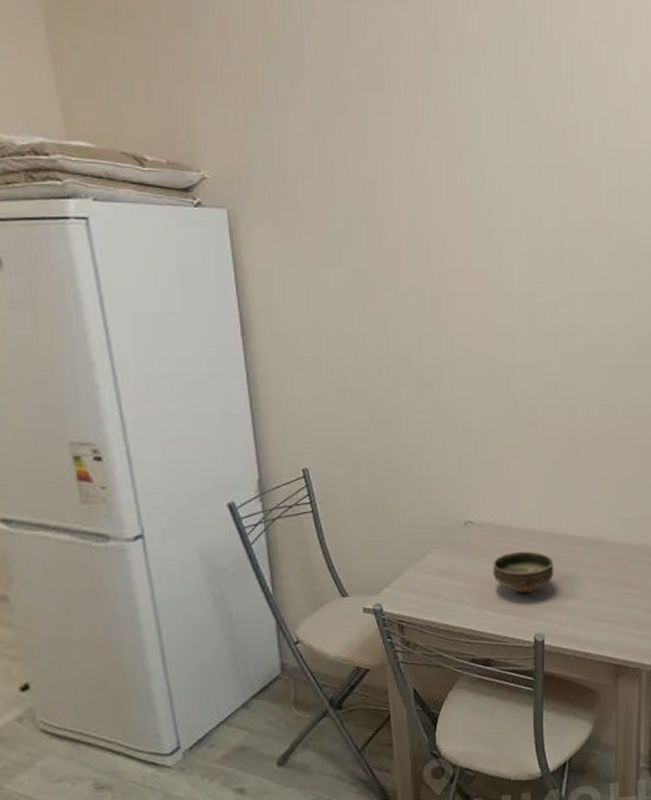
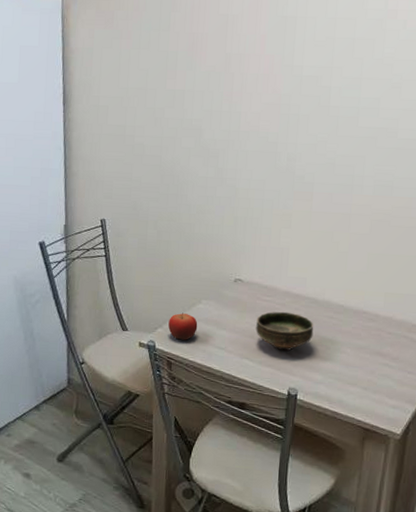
fruit: none [395,566,429,599] -> present [168,312,198,340]

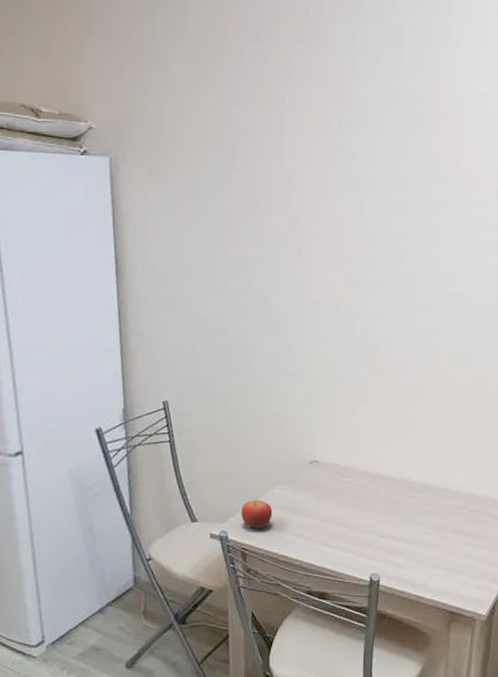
bowl: present [256,311,314,352] -> none [334,493,395,535]

